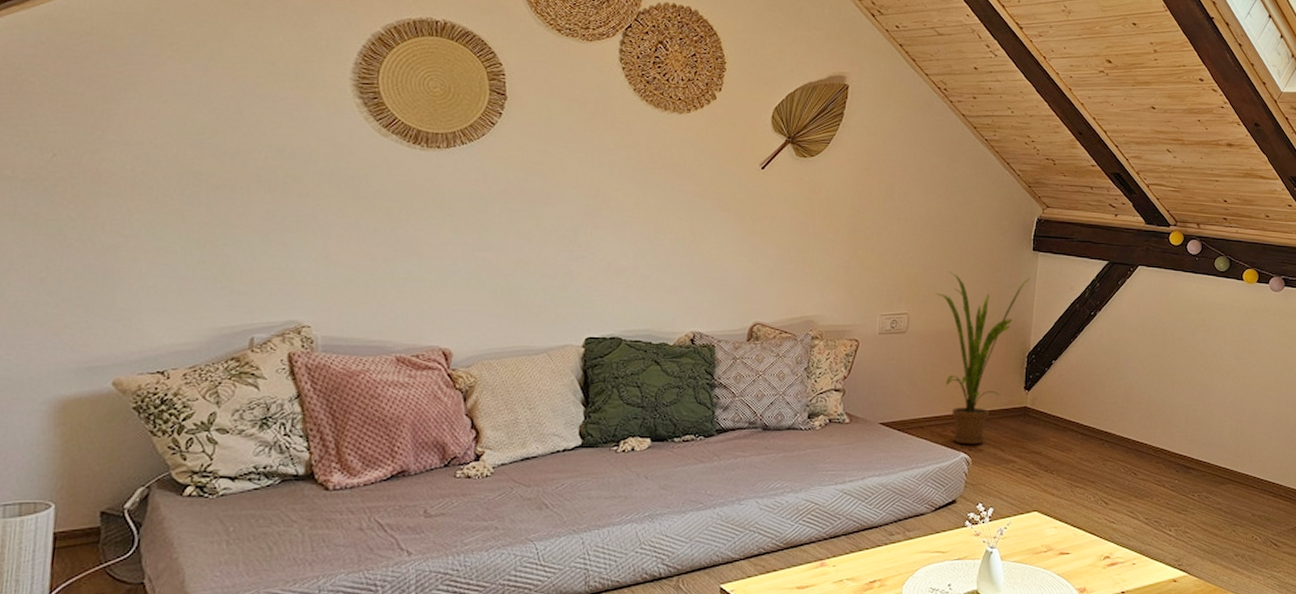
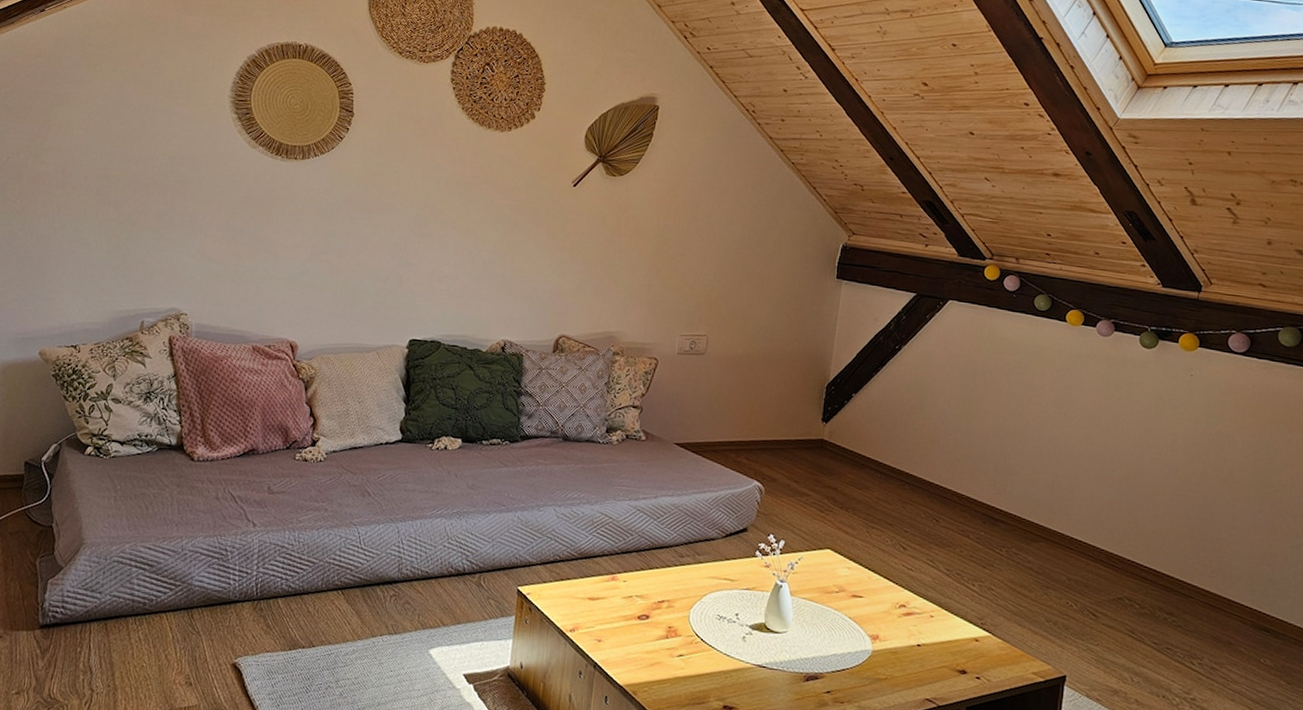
house plant: present [935,271,1030,445] -> none [735,295,832,474]

